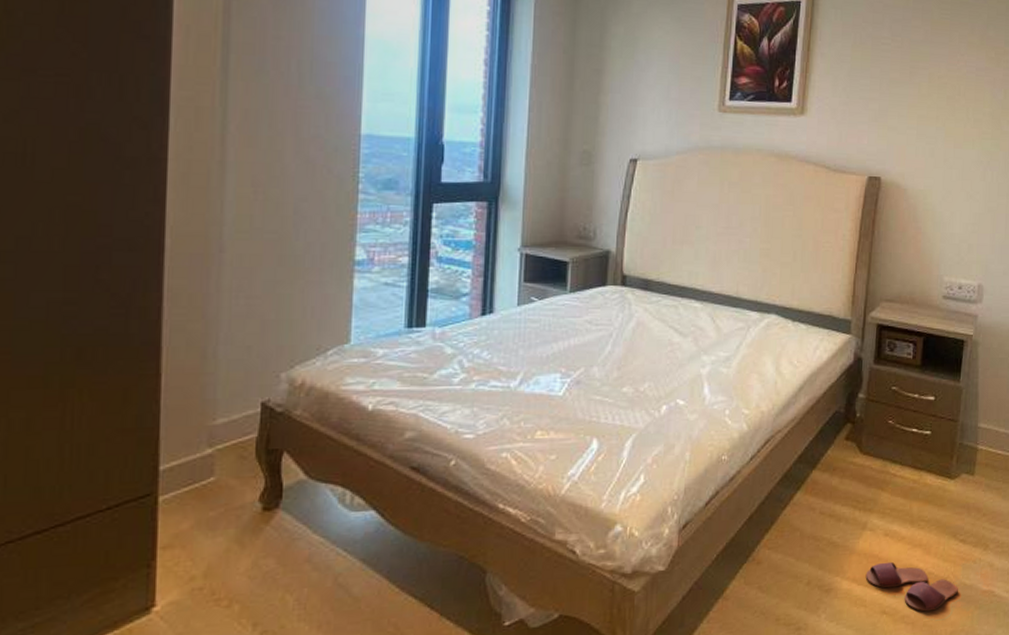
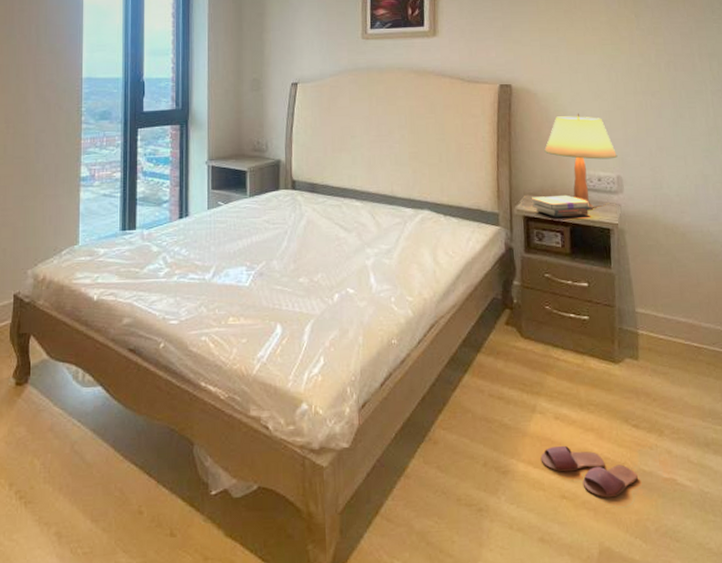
books: none [887,302,950,326] -> present [531,194,593,217]
table lamp: none [907,214,982,318] -> present [544,113,618,208]

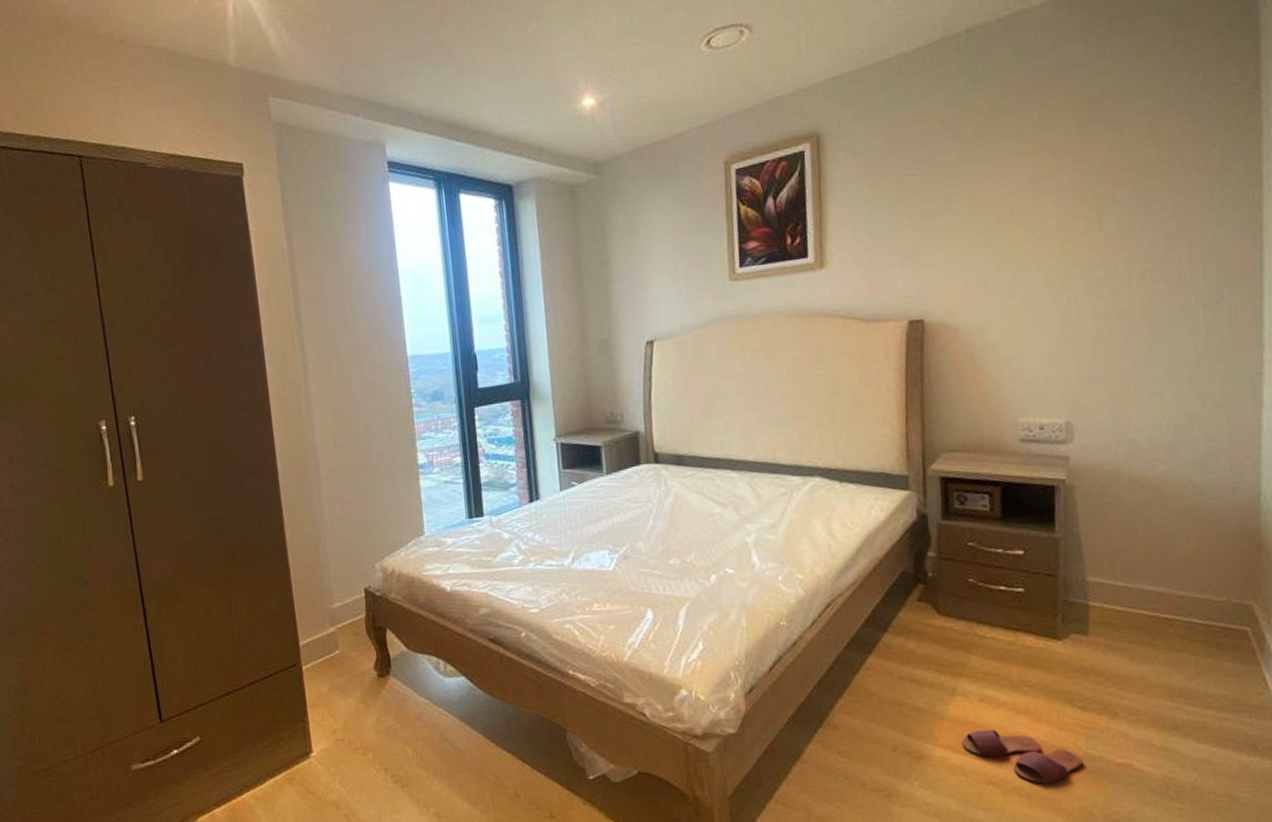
books: present [531,194,593,217] -> none [950,448,1032,476]
table lamp: present [544,113,618,208] -> none [968,348,1067,463]

